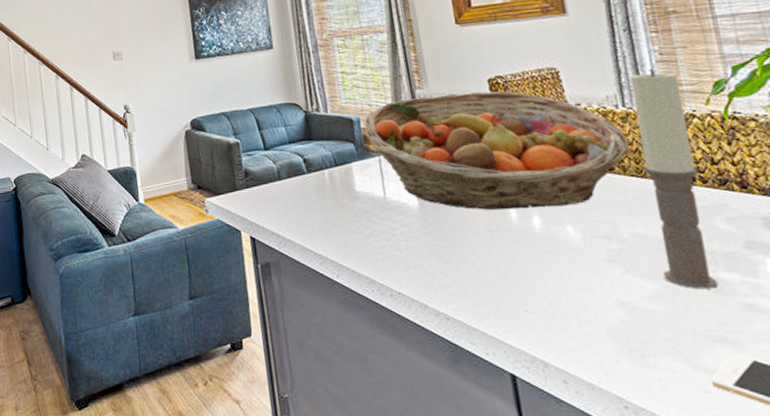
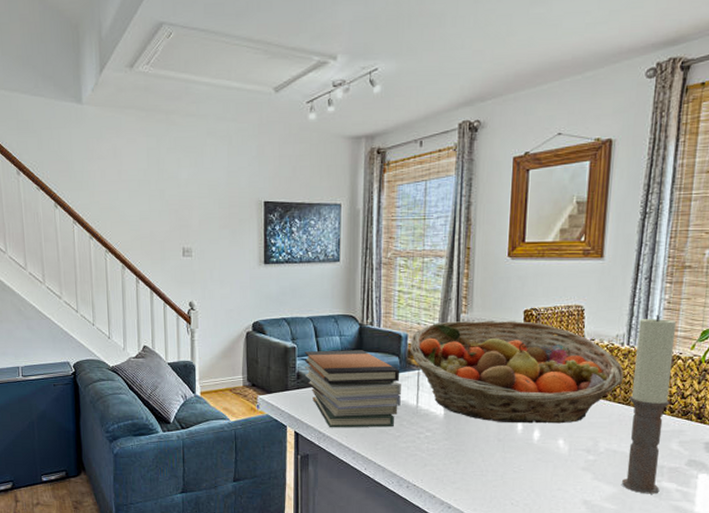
book stack: none [249,139,366,230] -> present [304,350,401,428]

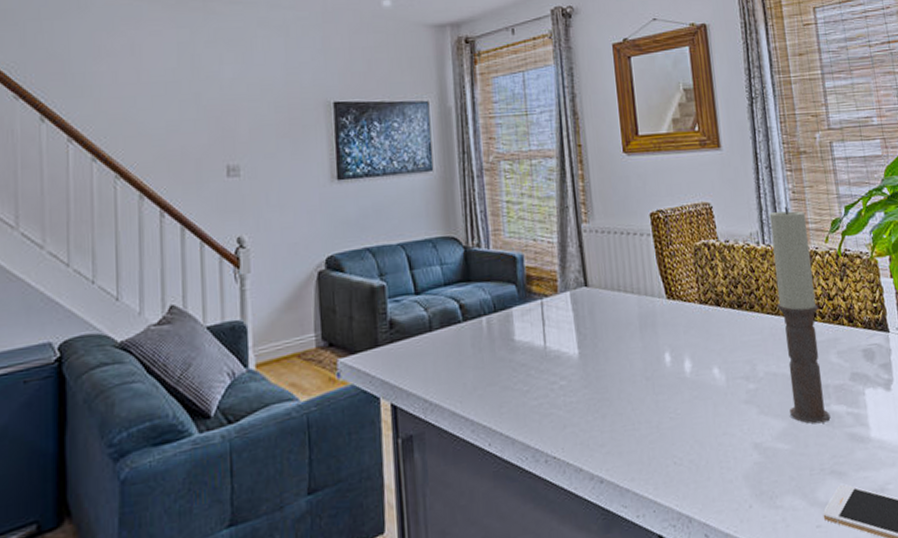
book stack: present [304,350,401,428] -> none [396,280,525,393]
fruit basket: present [410,320,624,424] -> none [527,226,767,356]

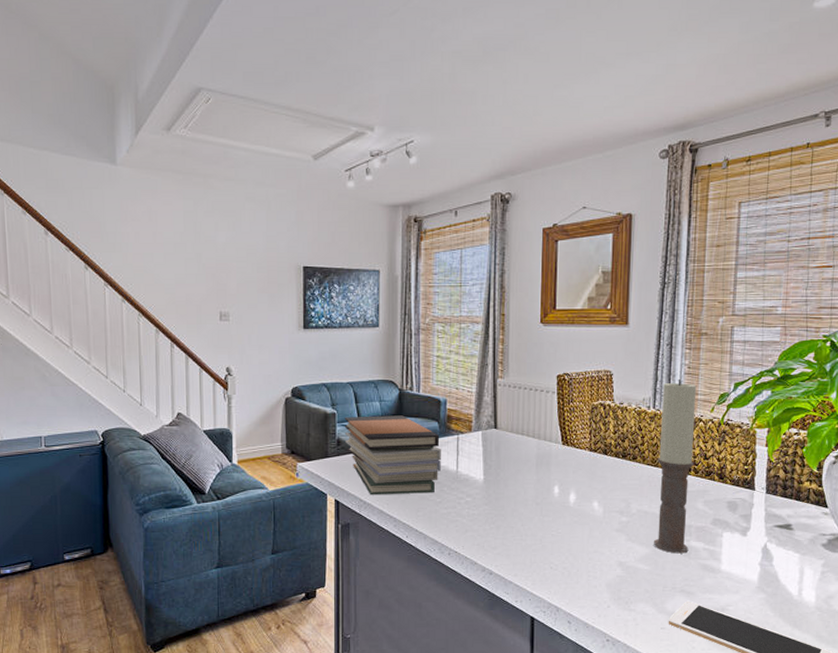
book stack: none [396,280,525,393] -> present [344,415,441,495]

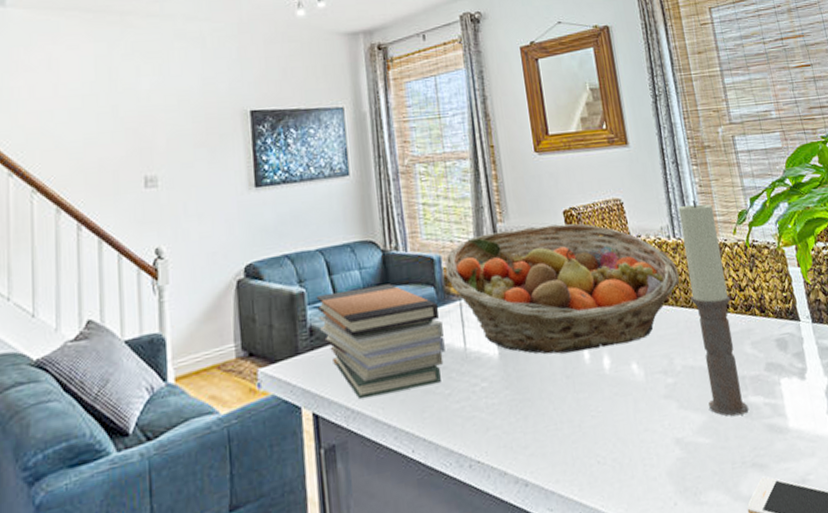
fruit basket: none [449,385,651,487] -> present [445,223,680,355]

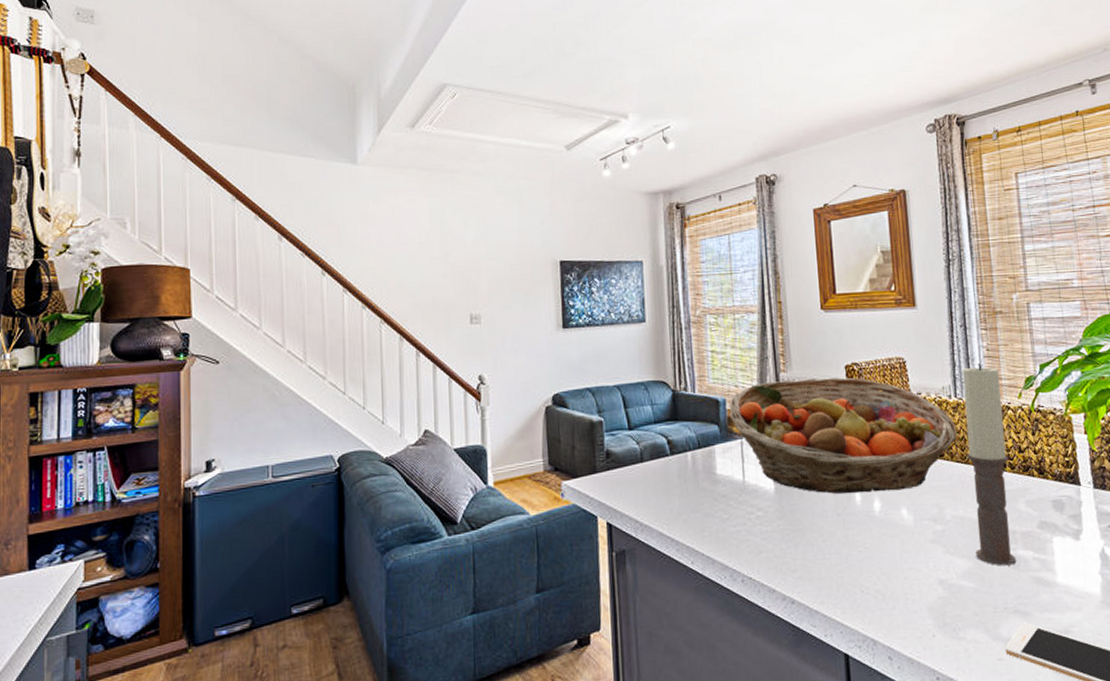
book stack: present [316,283,445,400] -> none [612,419,726,515]

